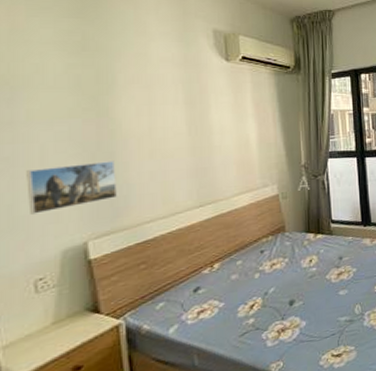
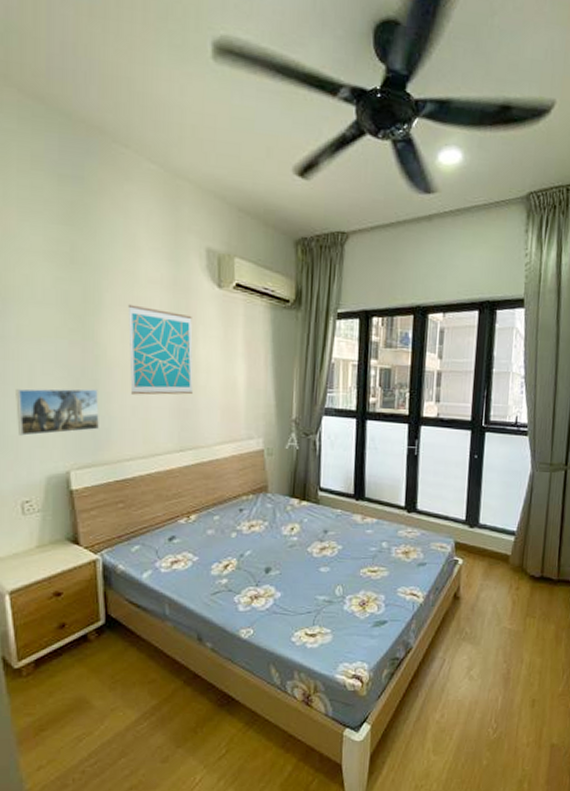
wall art: none [141,82,208,161] -> present [127,304,193,395]

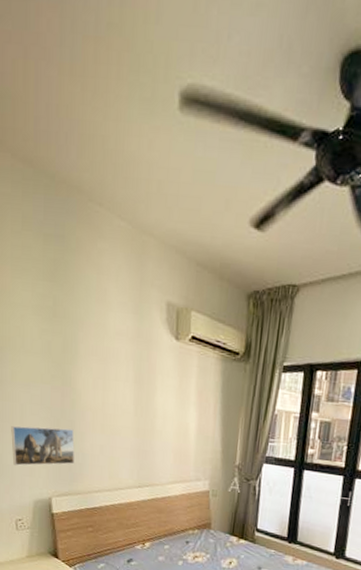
wall art: present [127,304,193,395] -> none [98,354,152,438]

